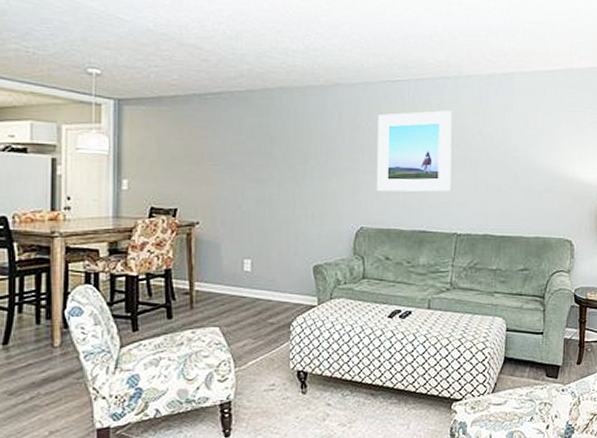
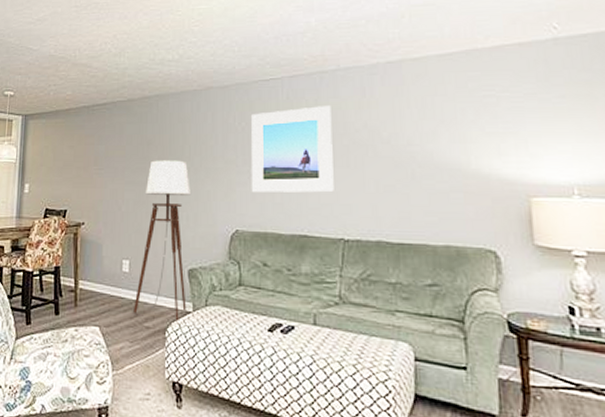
floor lamp: none [257,157,316,317] -> present [133,160,190,323]

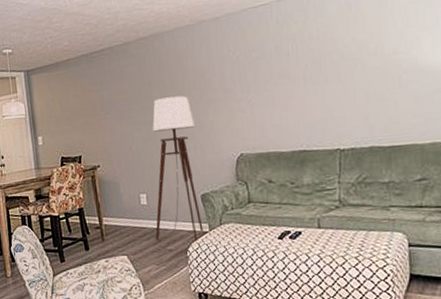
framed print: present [251,106,334,193] -> none [244,25,328,117]

